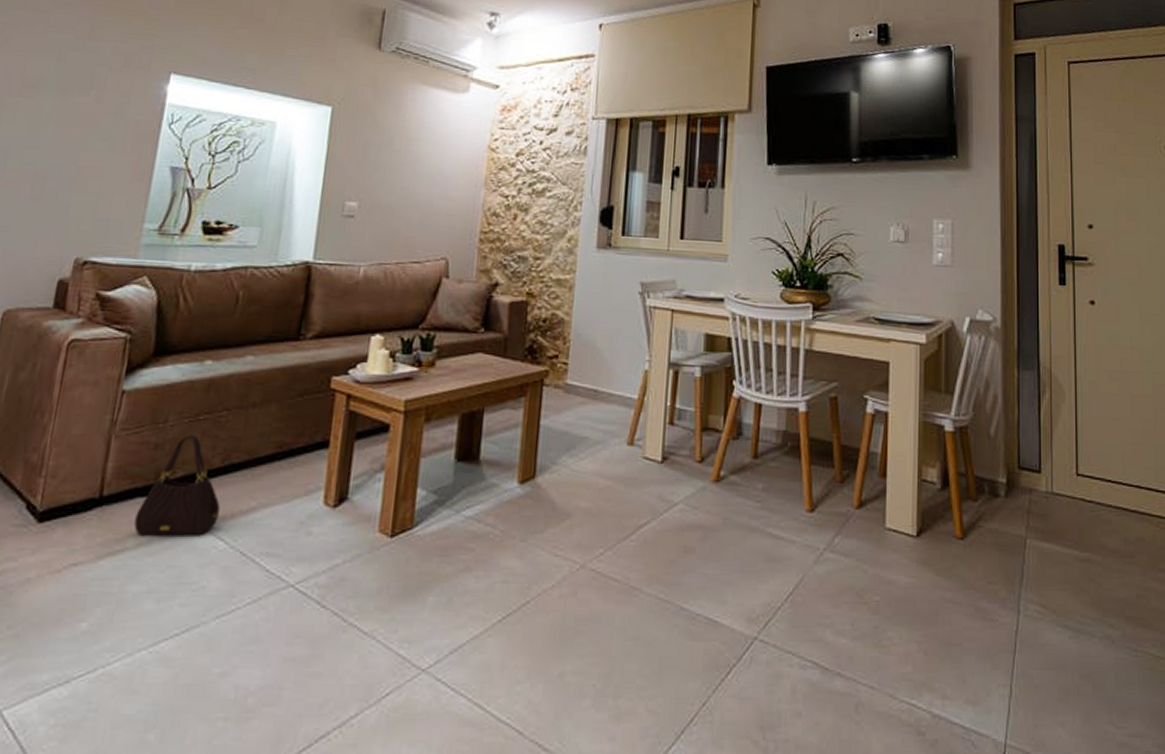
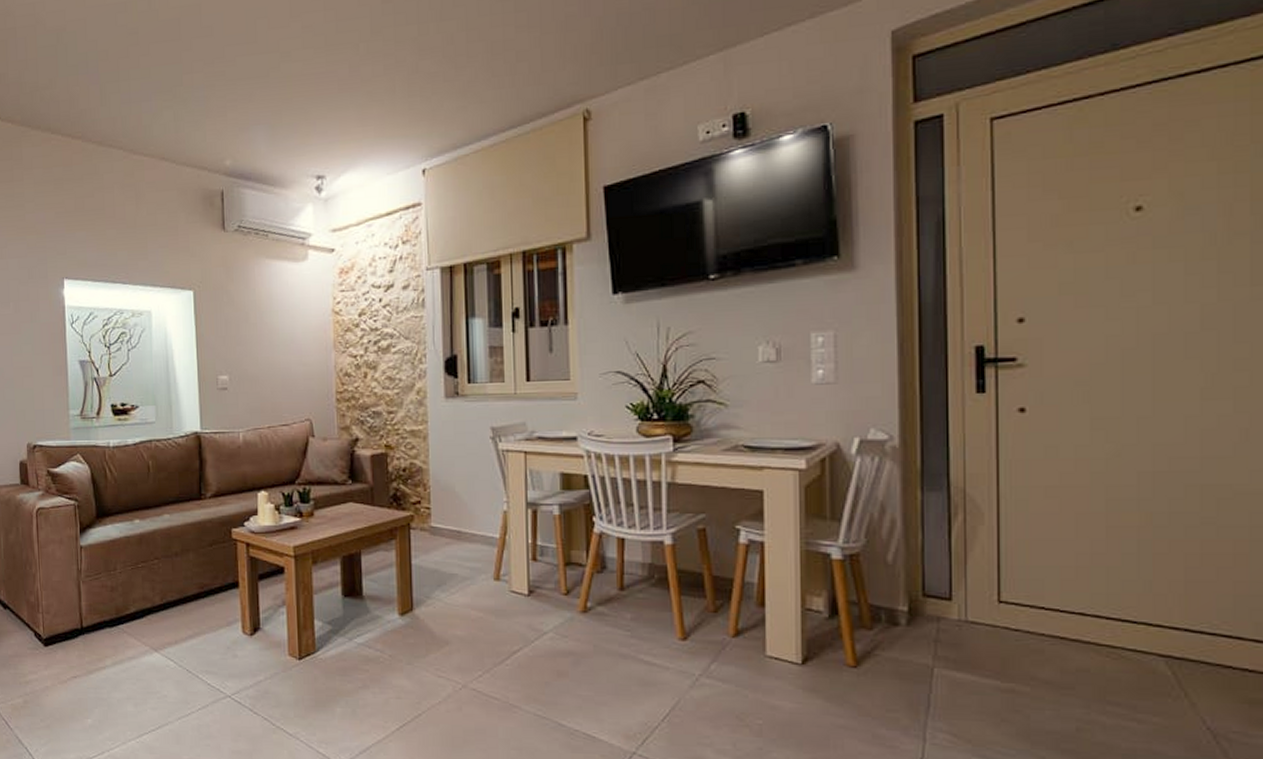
handbag: present [134,434,220,536] -> none [108,579,166,657]

